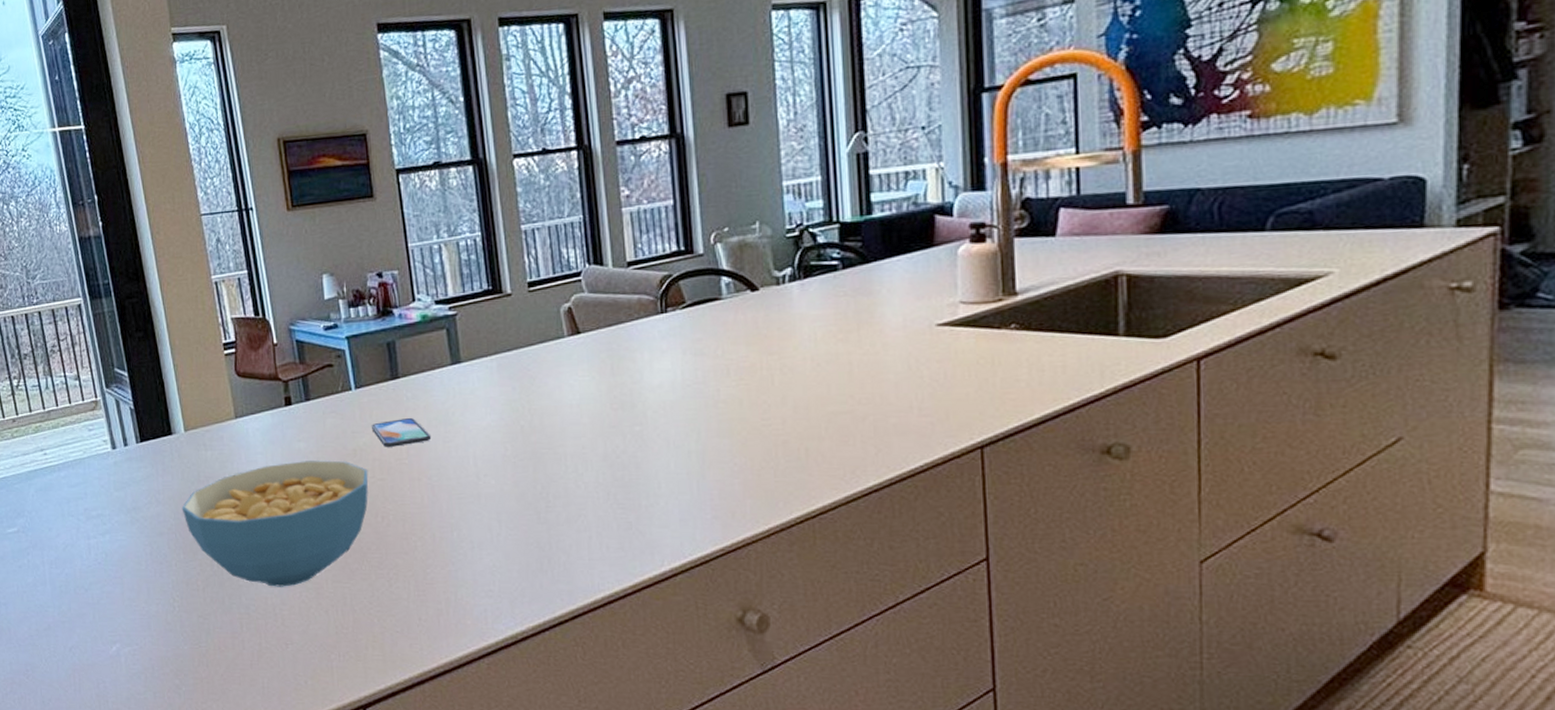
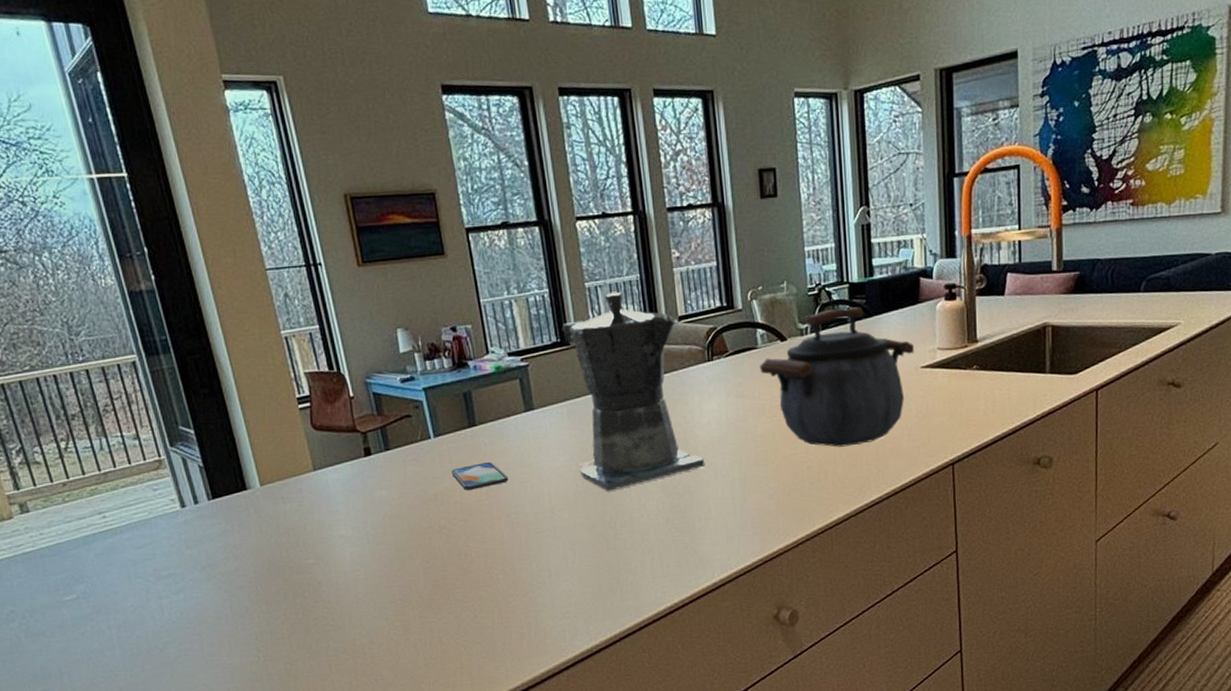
cereal bowl: present [181,460,369,587] -> none [261,505,451,628]
coffee maker: none [494,234,655,457] -> present [562,291,705,491]
kettle: none [724,251,927,419] -> present [760,307,914,447]

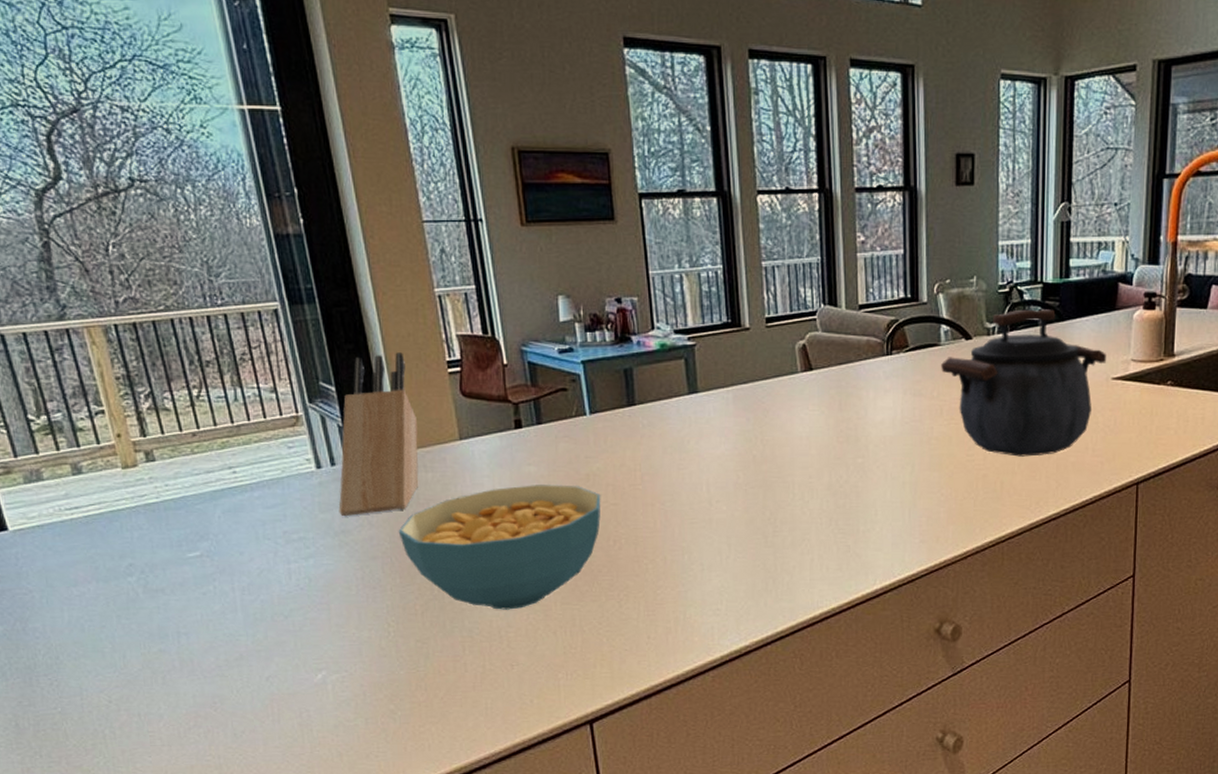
knife block: none [203,393,278,551] -> present [338,352,419,517]
cereal bowl: none [261,505,451,628] -> present [398,485,601,610]
smartphone: present [450,461,508,490] -> none [605,444,665,473]
coffee maker: present [562,291,705,491] -> none [734,273,875,485]

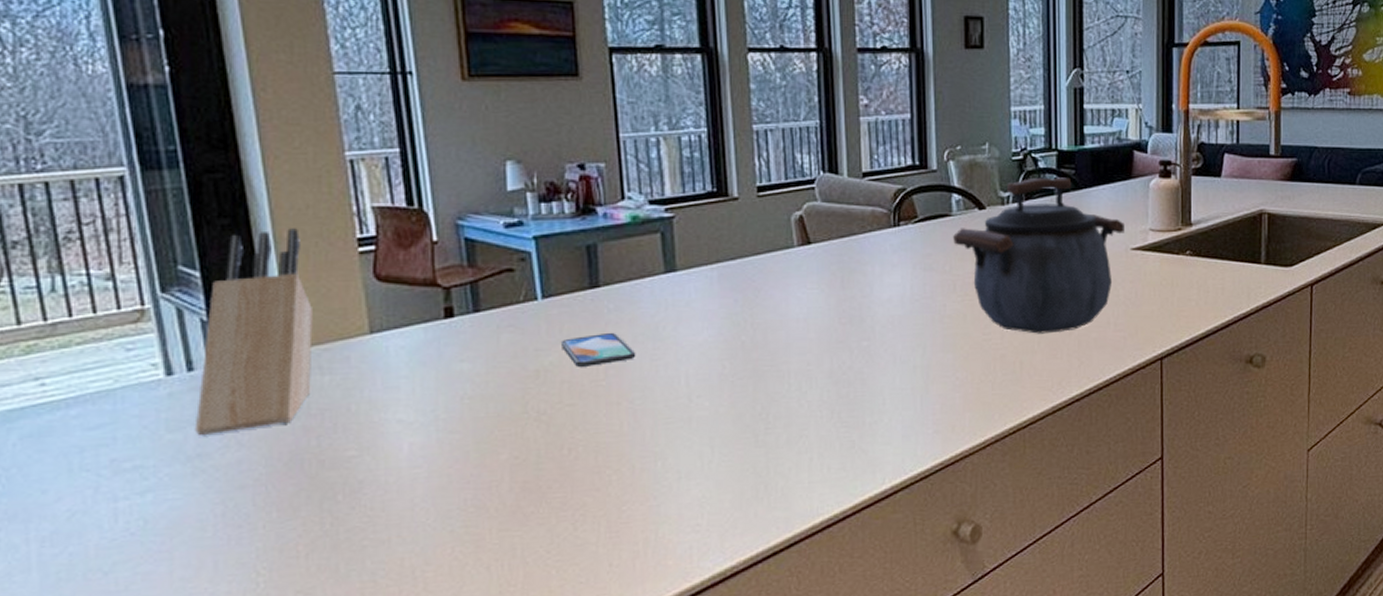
cereal bowl: present [398,485,601,610] -> none [278,384,554,544]
smartphone: none [605,444,665,473] -> present [560,332,635,367]

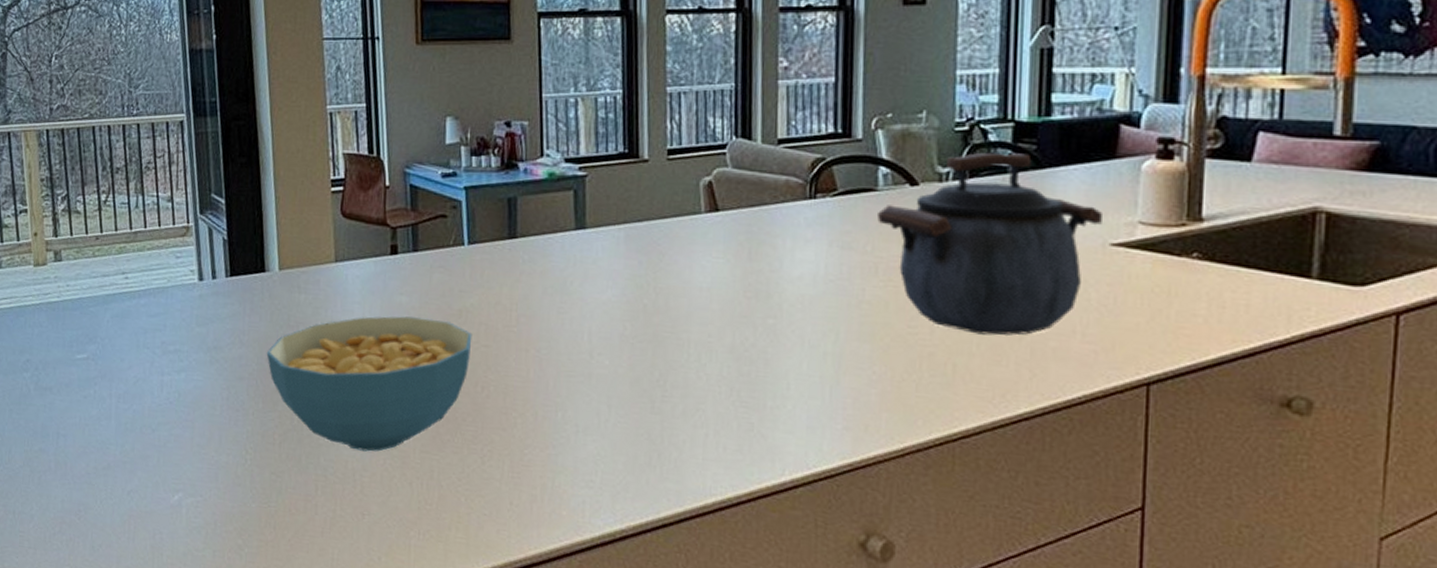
knife block: present [194,228,313,436] -> none [214,168,296,333]
cereal bowl: none [278,384,554,544] -> present [266,316,472,452]
smartphone: present [560,332,635,367] -> none [480,281,544,312]

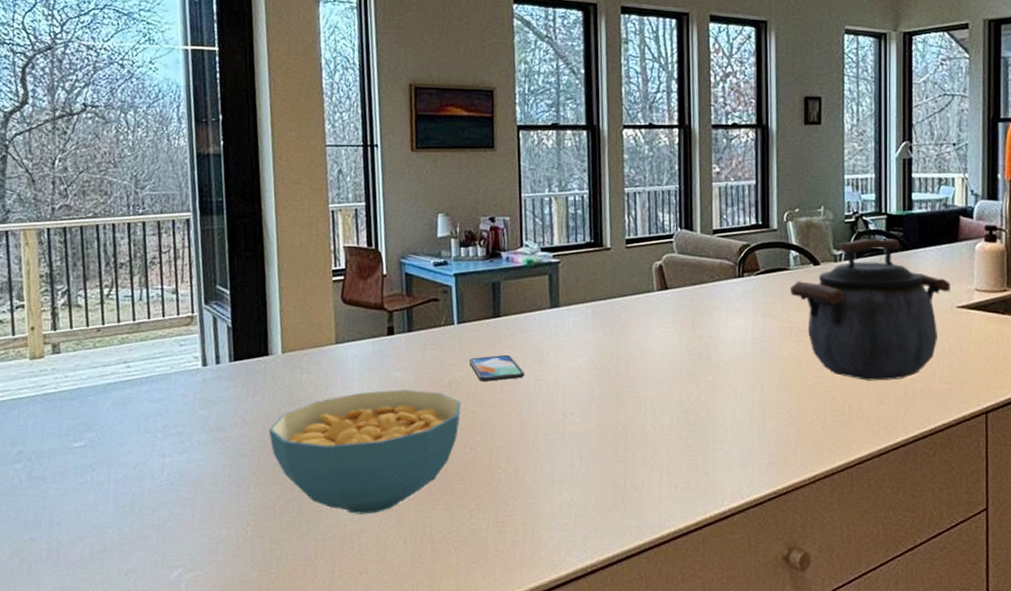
smartphone: none [480,281,544,312] -> present [468,354,524,382]

